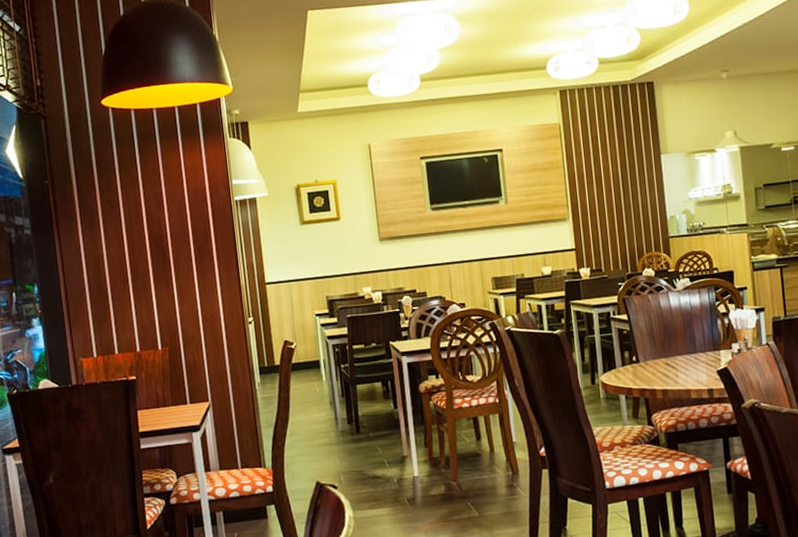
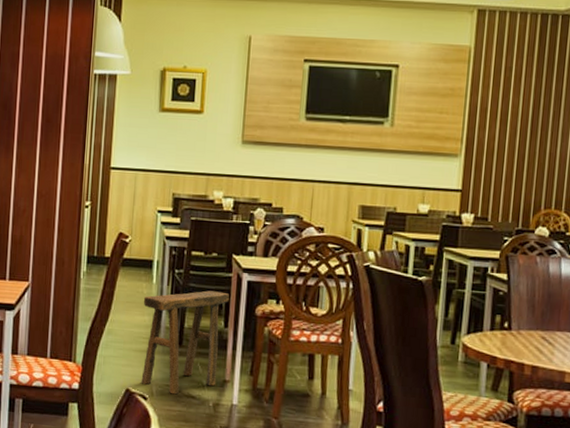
stool: none [317,377,396,479] -> present [141,290,229,395]

